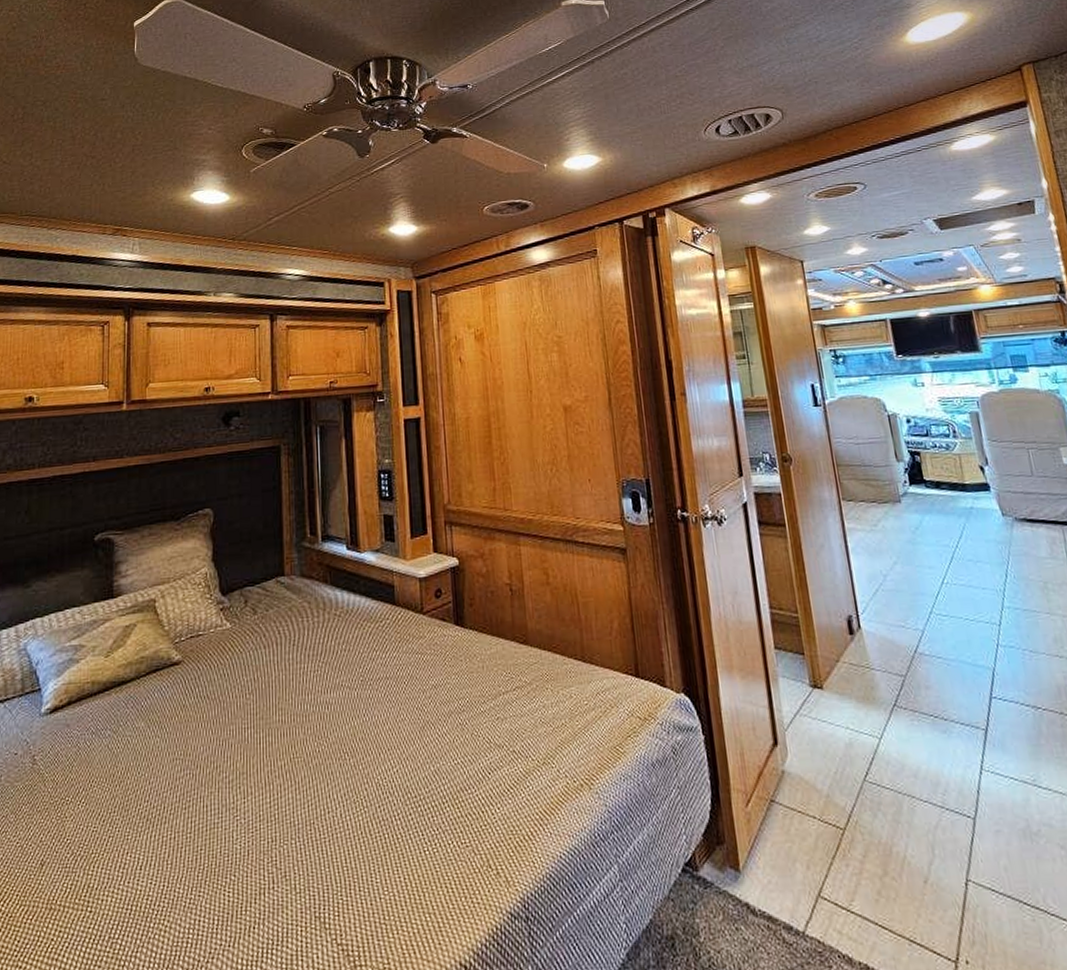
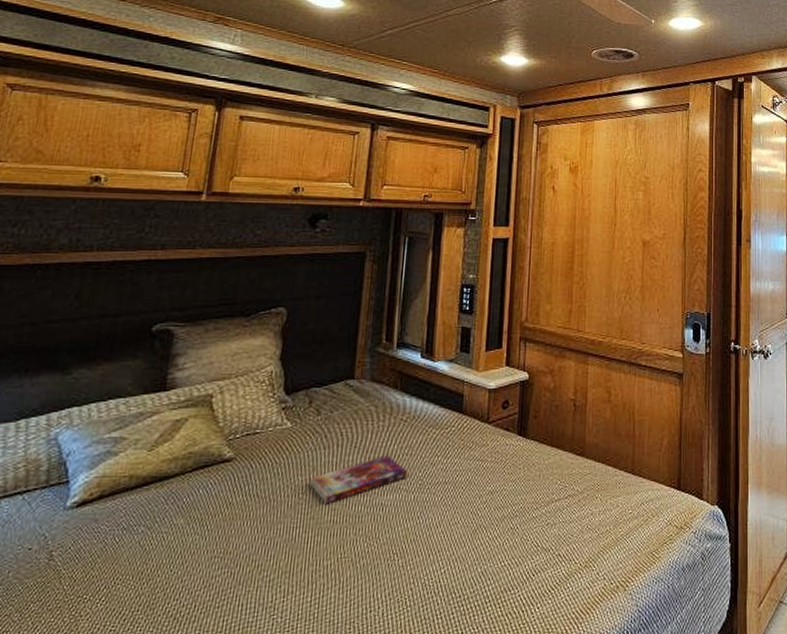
book: none [255,652,348,704] -> present [310,455,408,504]

